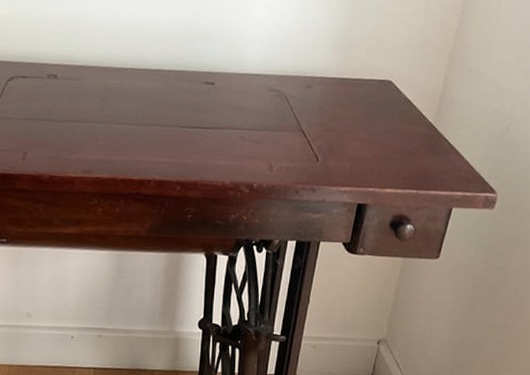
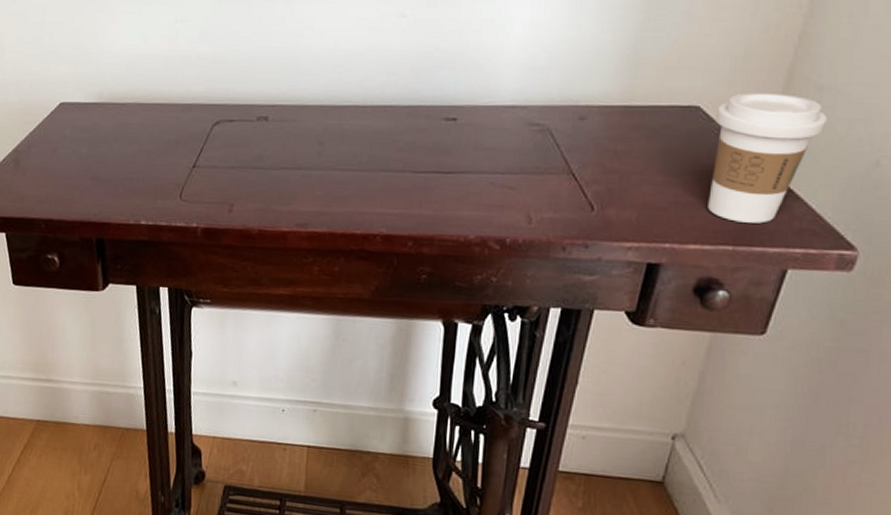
coffee cup: none [398,72,475,173] -> present [708,93,827,224]

